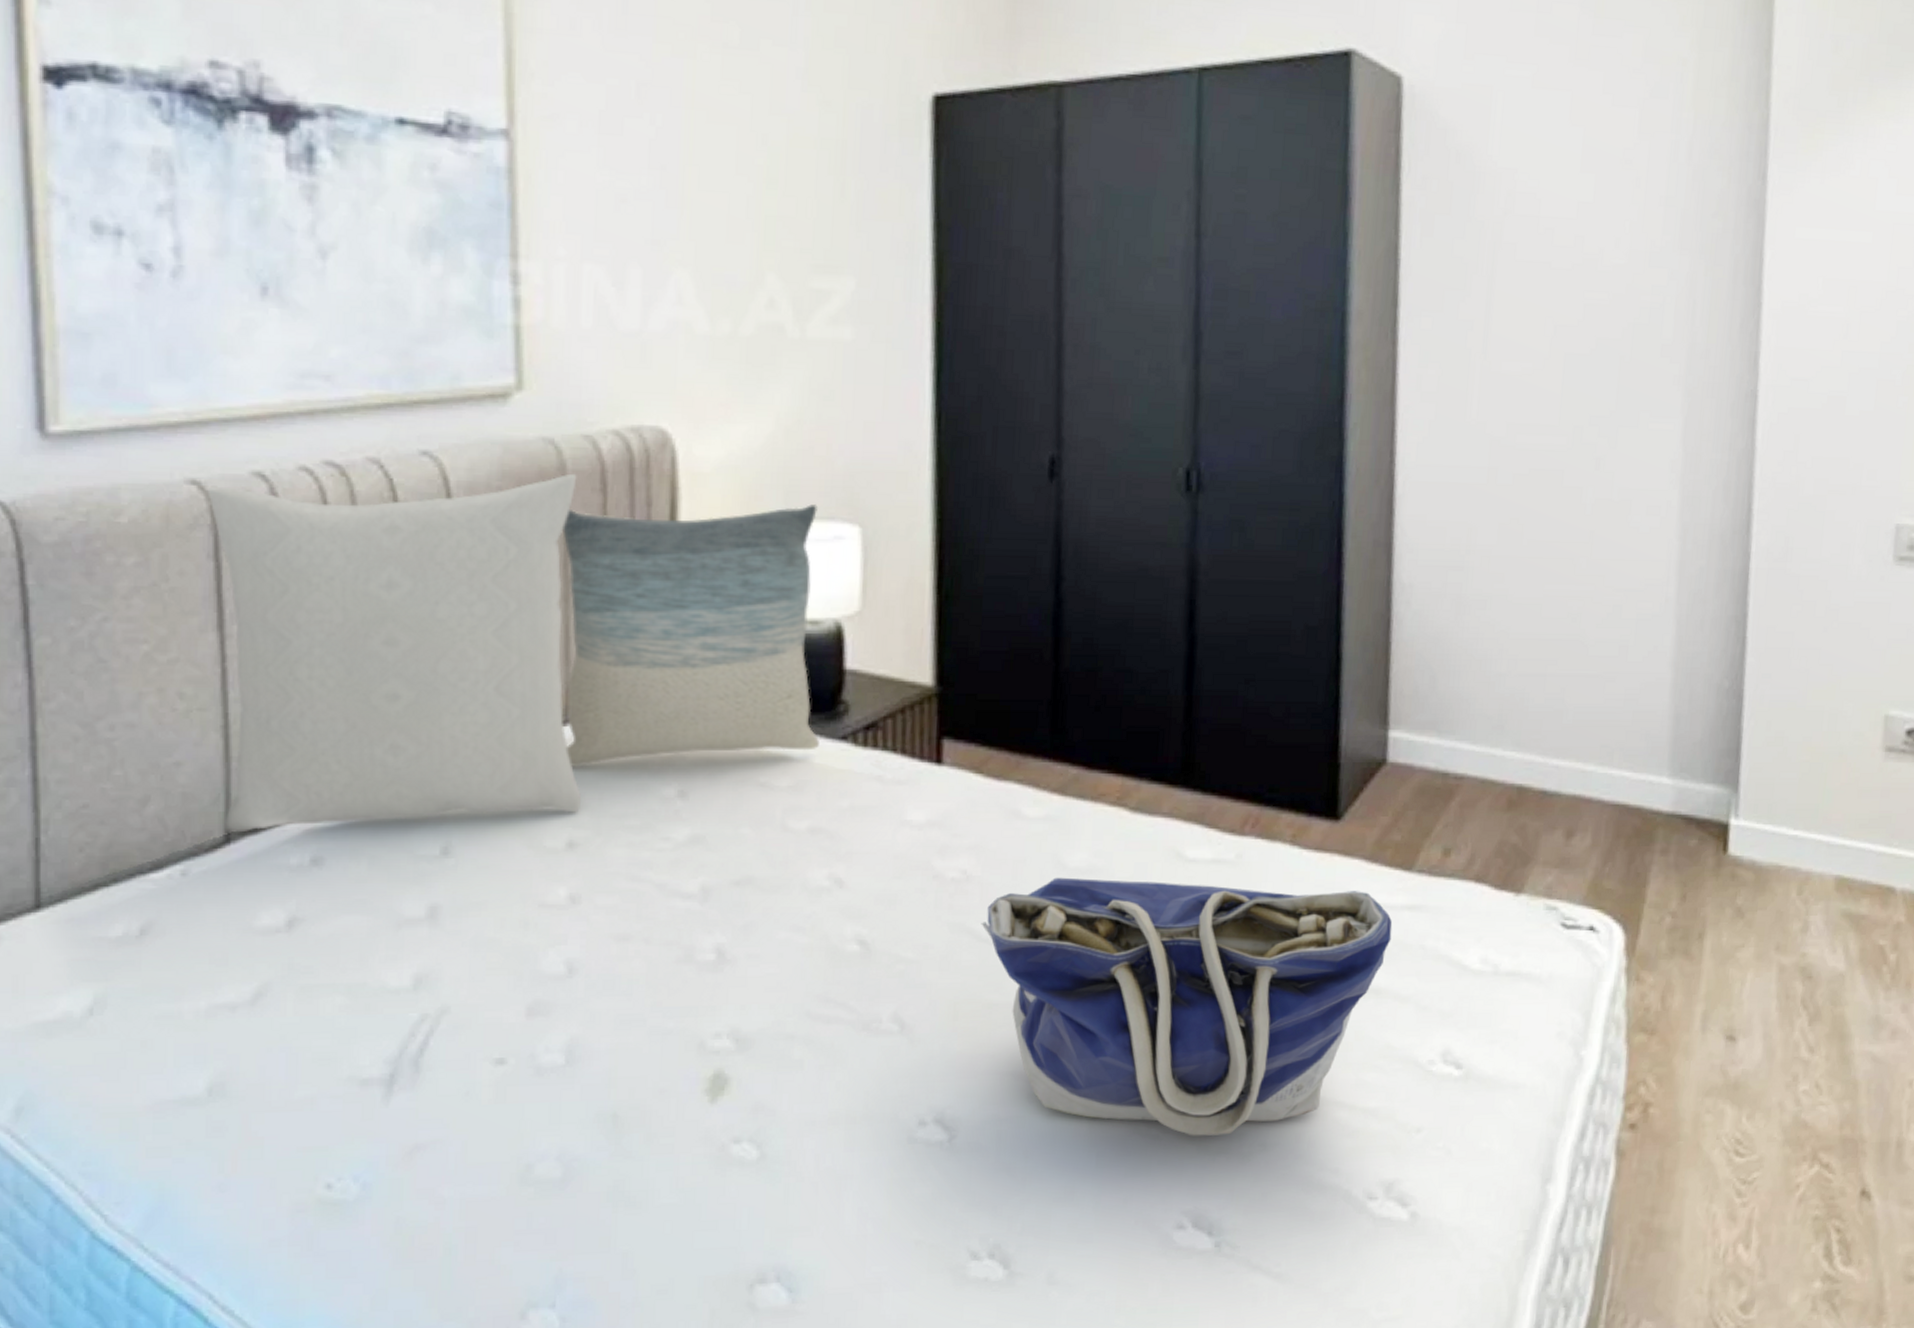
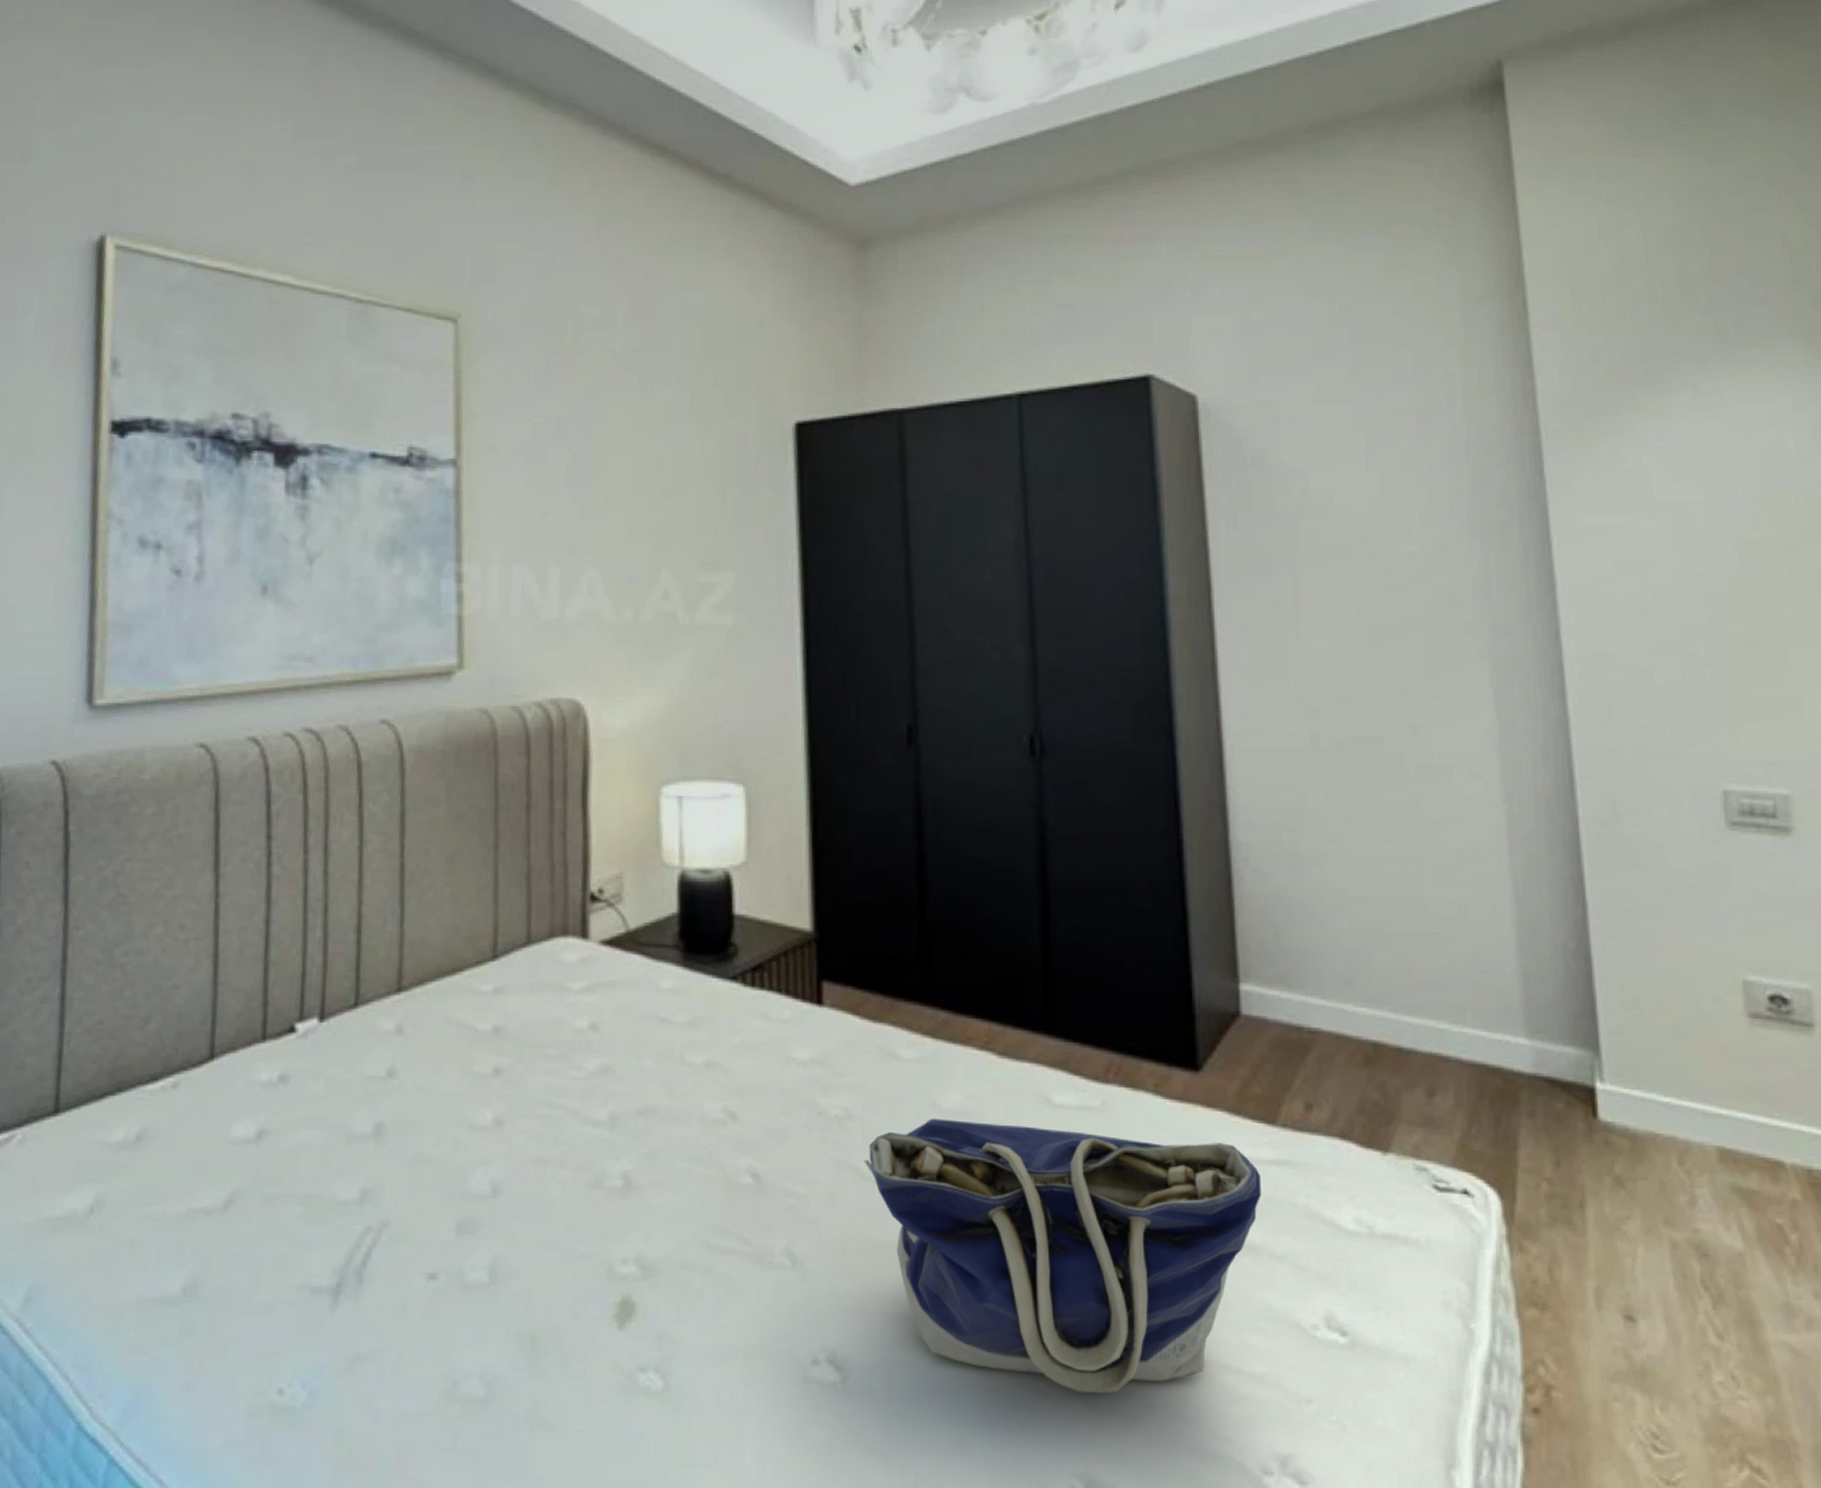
pillow: present [207,473,581,833] -> none [210,739,506,1051]
pillow: present [562,504,819,767] -> none [493,766,712,999]

